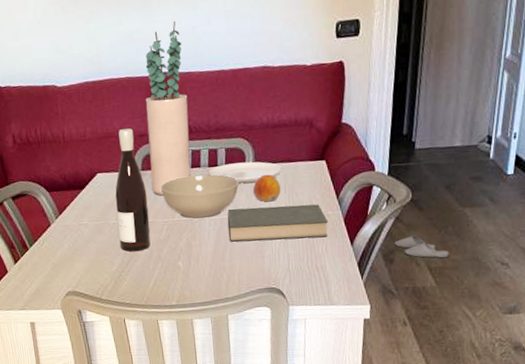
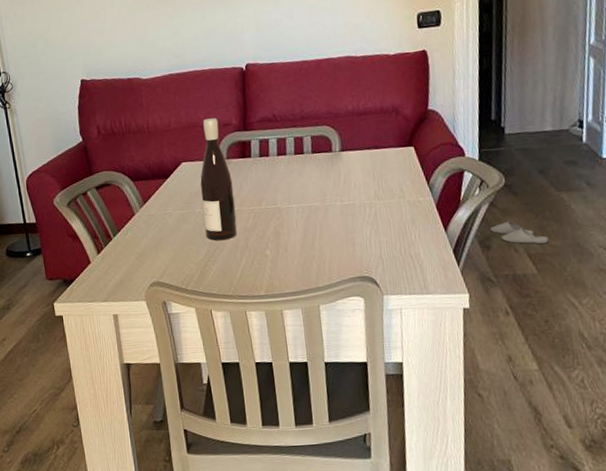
vase: present [145,20,191,196] -> none [229,15,277,184]
bowl: present [160,174,240,219] -> none [246,162,327,207]
plate: present [207,161,283,183] -> none [294,148,371,171]
book: present [227,204,328,242] -> none [315,190,420,230]
fruit: present [252,174,281,202] -> none [340,161,369,189]

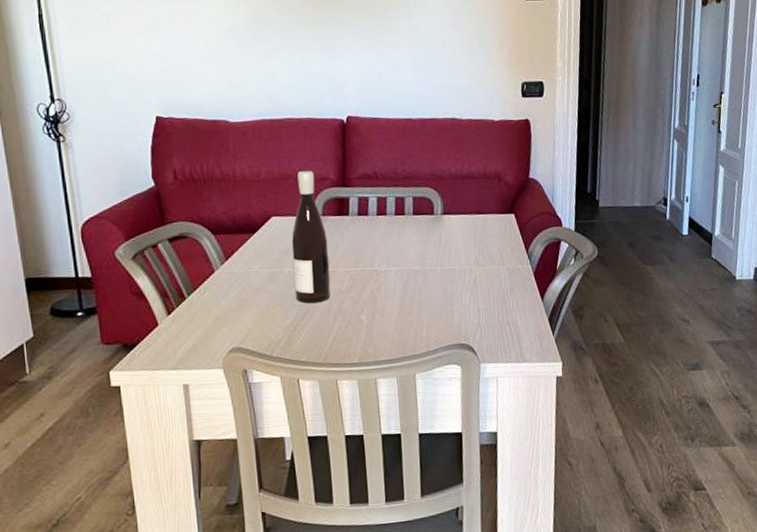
slippers: present [490,221,549,244] -> none [583,291,635,315]

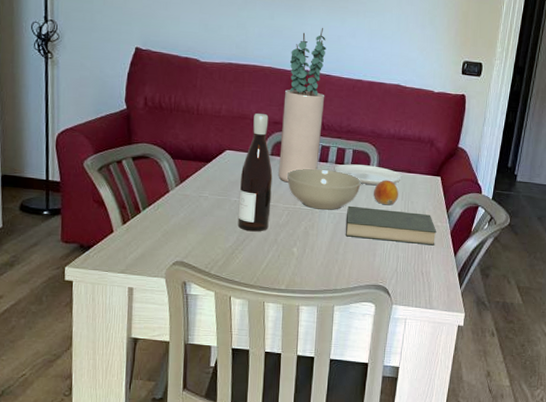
vase: none [328,66,376,244] -> present [278,27,327,183]
bowl: none [342,223,428,269] -> present [286,168,362,210]
plate: none [394,211,472,234] -> present [334,164,403,185]
book: none [415,257,519,295] -> present [346,205,437,246]
fruit: none [441,225,470,254] -> present [373,180,399,206]

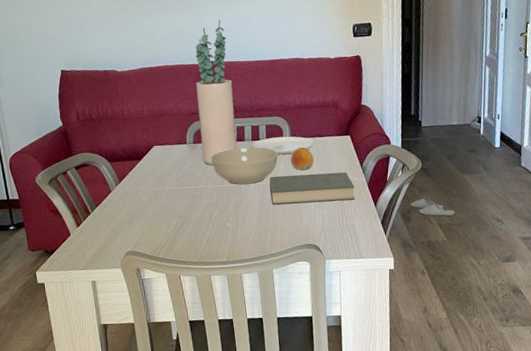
bottle: present [237,113,273,232] -> none [170,107,202,215]
slippers: none [491,256,535,280] -> present [410,198,455,217]

